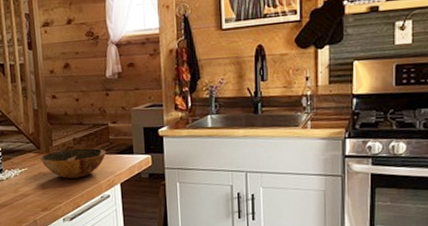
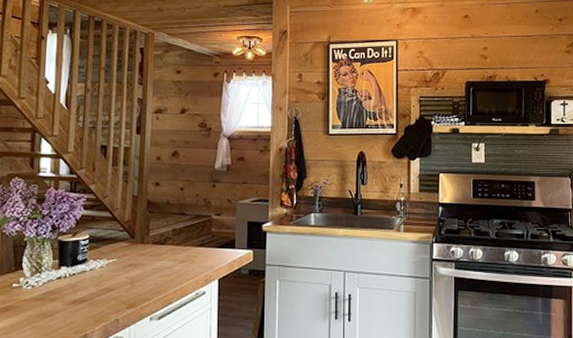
bowl: present [40,147,107,179] -> none [133,240,207,272]

